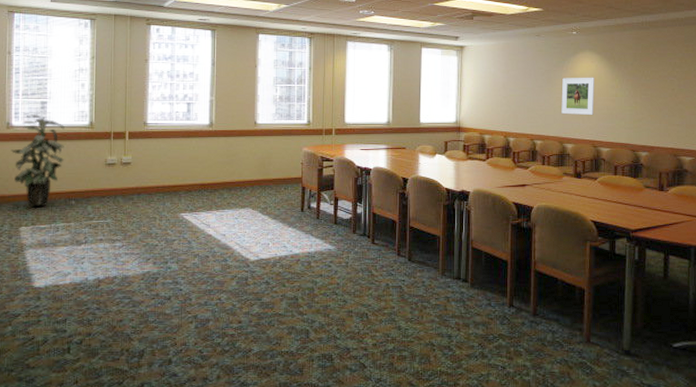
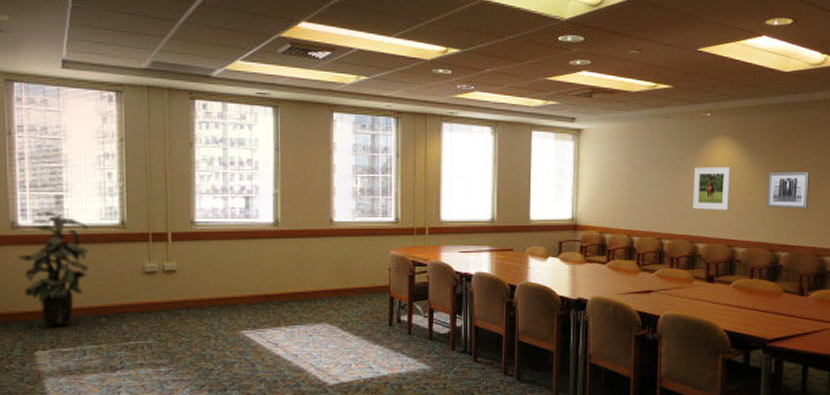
wall art: none [627,82,666,114] -> present [766,172,809,209]

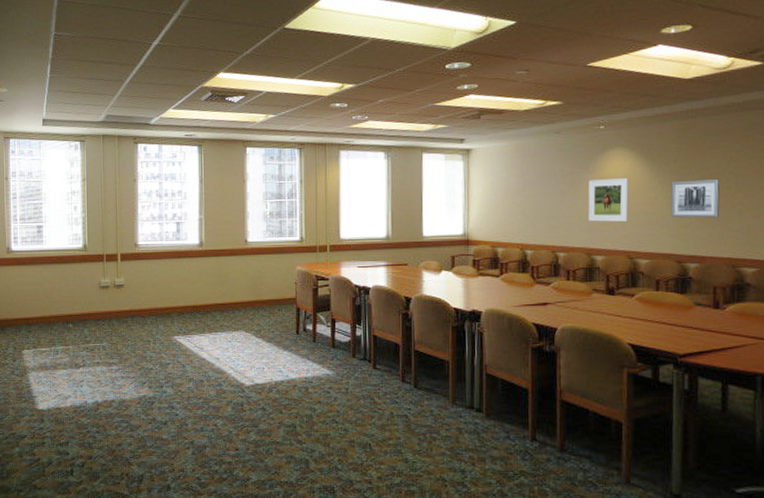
indoor plant: present [17,211,89,326] -> none [11,238,60,330]

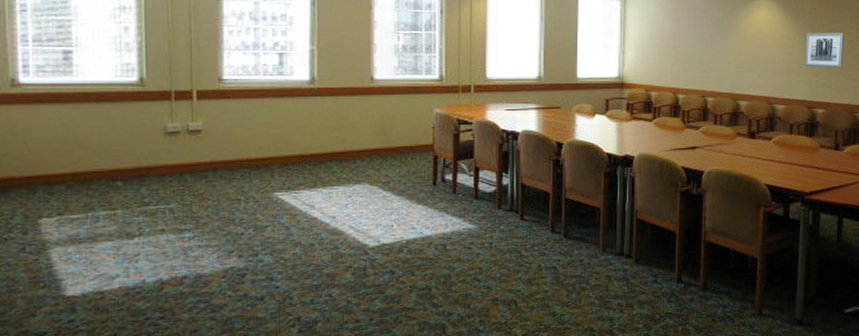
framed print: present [588,177,629,222] -> none [735,26,771,69]

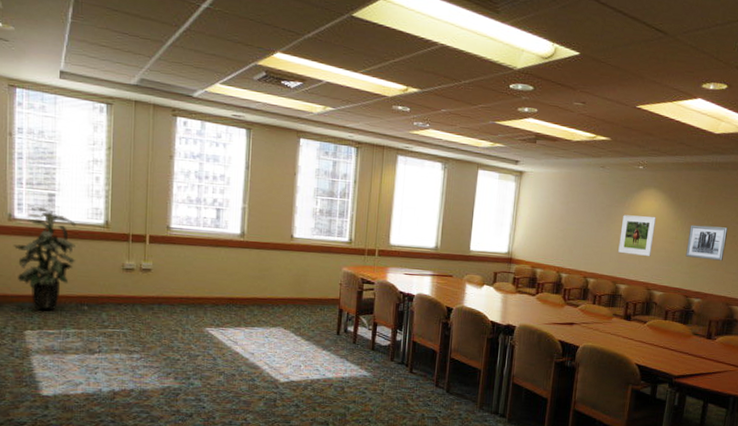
indoor plant: none [18,68,102,191] -> present [13,207,76,310]
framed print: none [735,26,771,69] -> present [618,214,656,256]

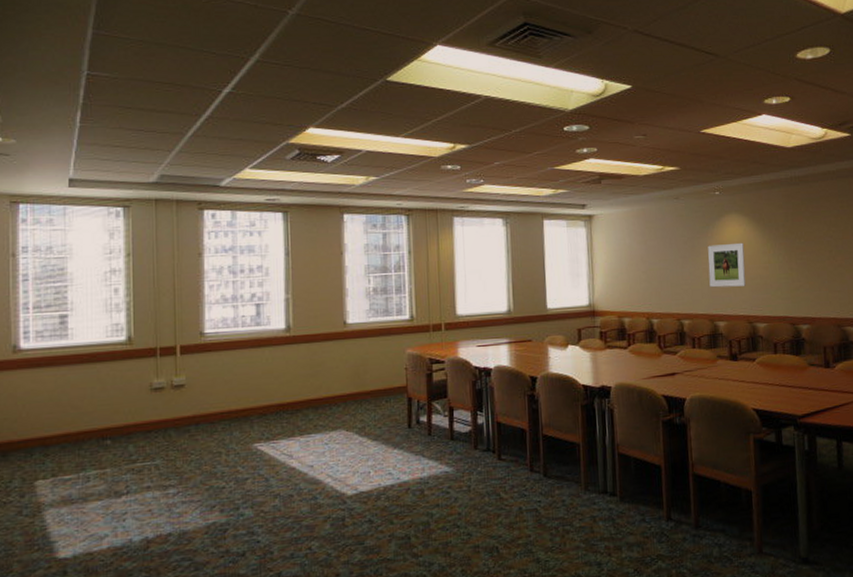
indoor plant: present [13,207,76,310] -> none [19,332,94,453]
wall art: present [685,224,728,261] -> none [781,243,824,281]

